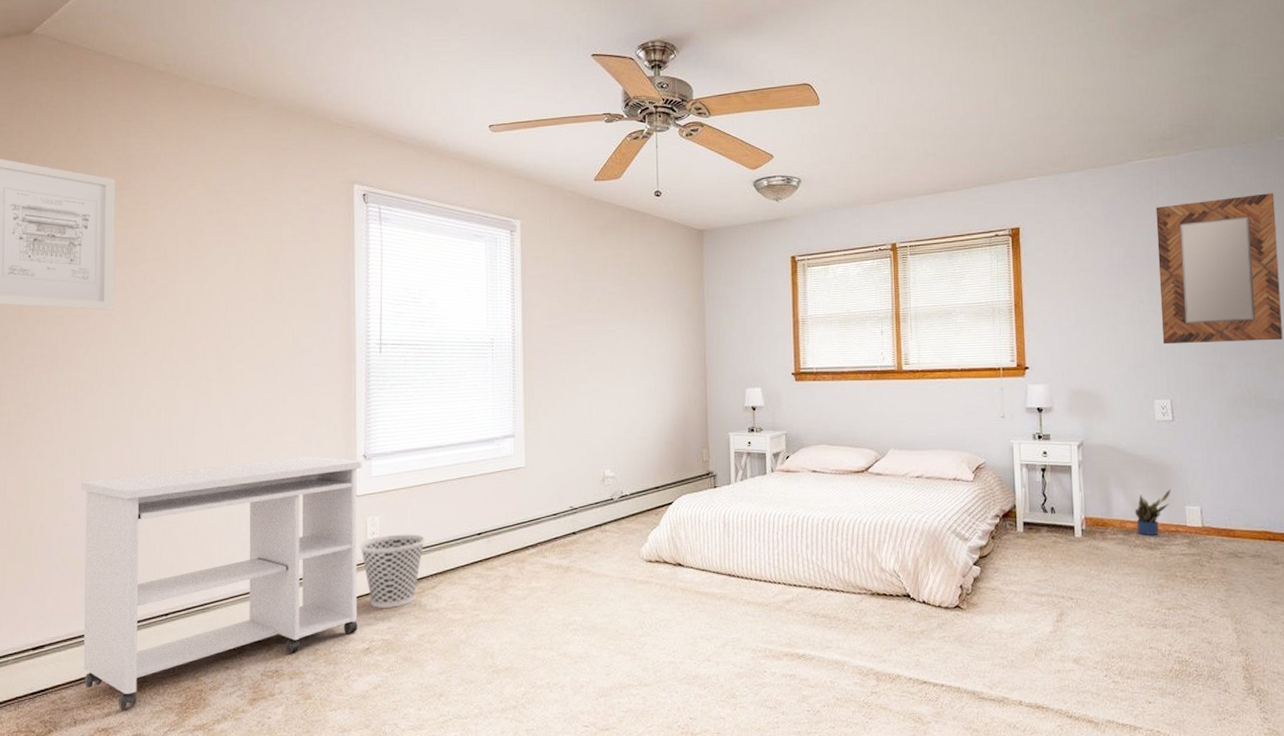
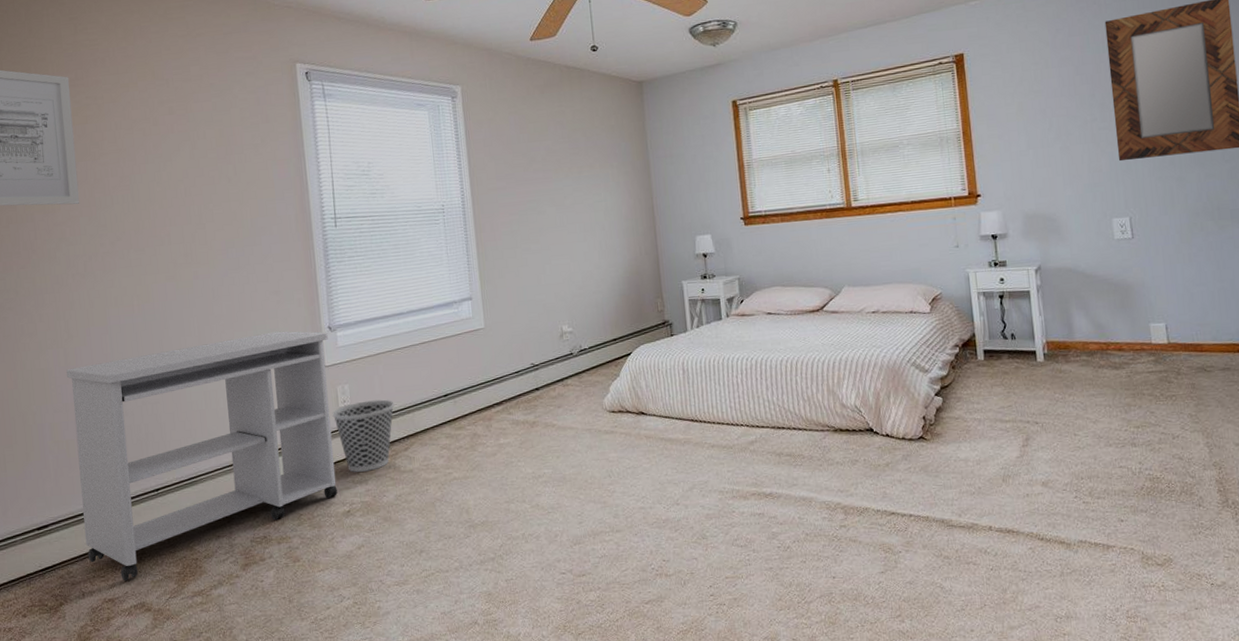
potted plant: present [1134,489,1171,535] -> none [1097,307,1134,355]

